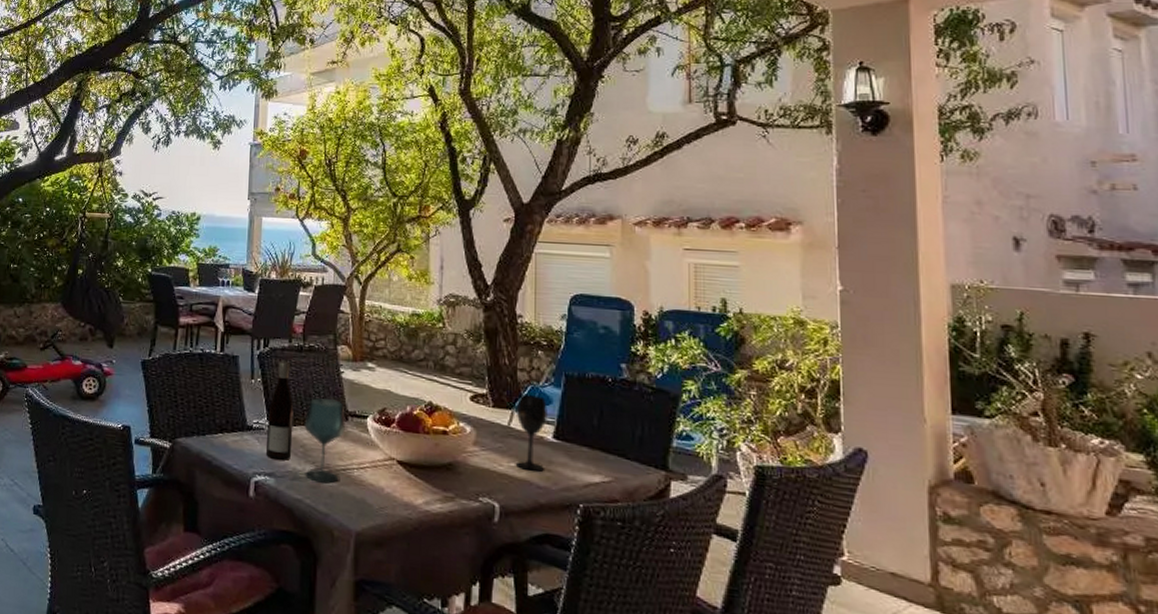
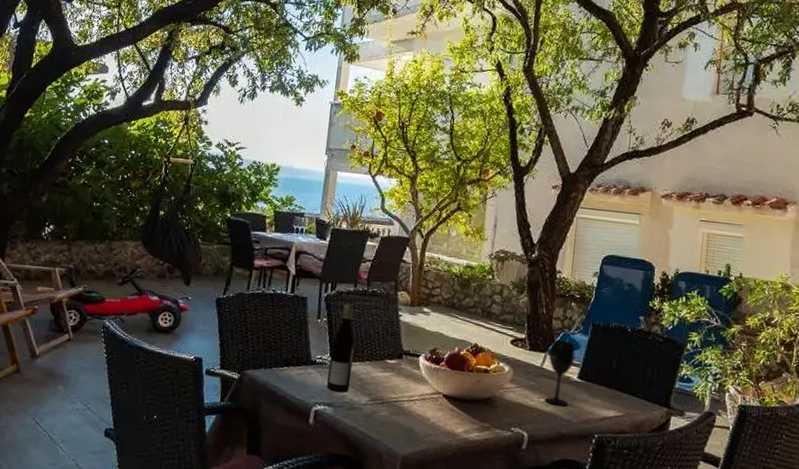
wine glass: present [304,398,346,484] -> none [360,337,401,414]

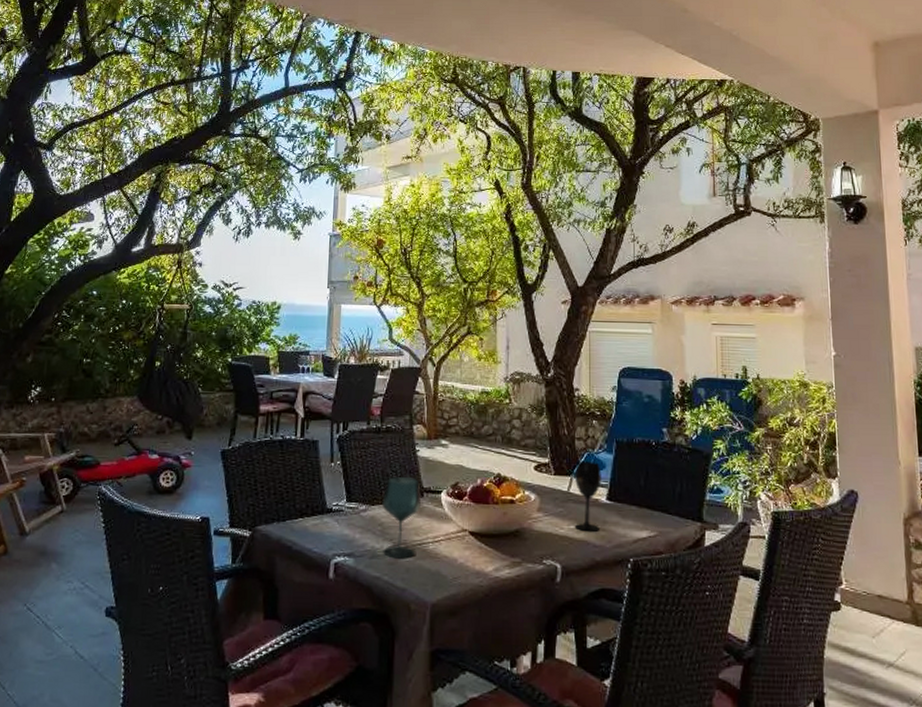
bottle: present [326,303,355,393] -> none [345,443,372,541]
wine glass: none [360,337,401,414] -> present [382,476,422,559]

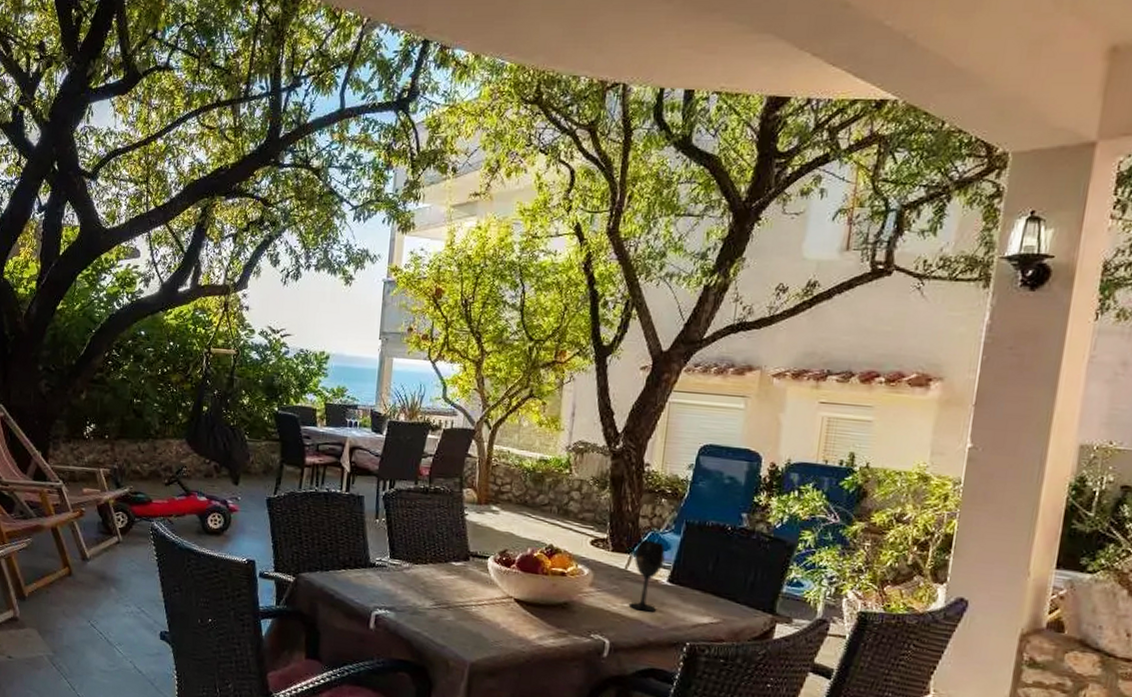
wine glass: present [382,476,422,559] -> none [424,538,467,618]

